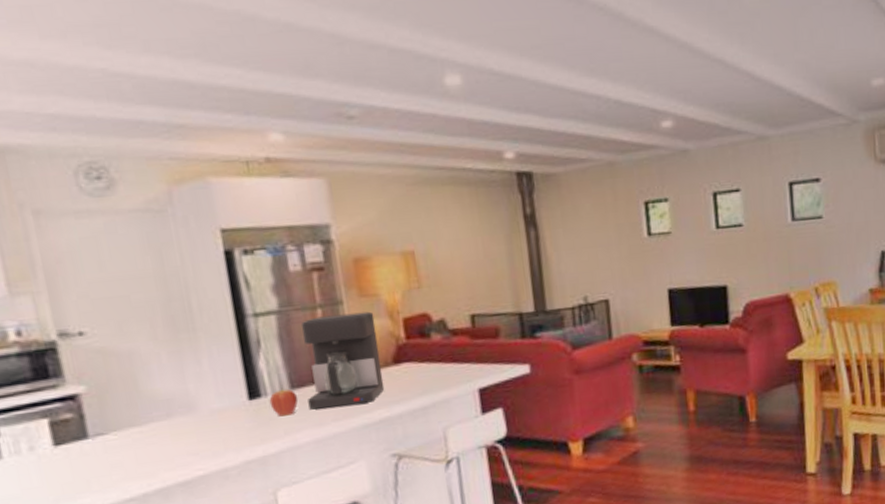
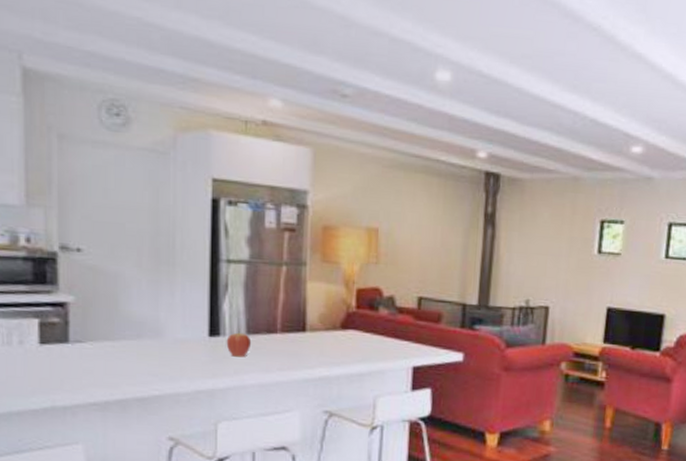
coffee maker: present [301,311,385,410] -> none [259,273,332,360]

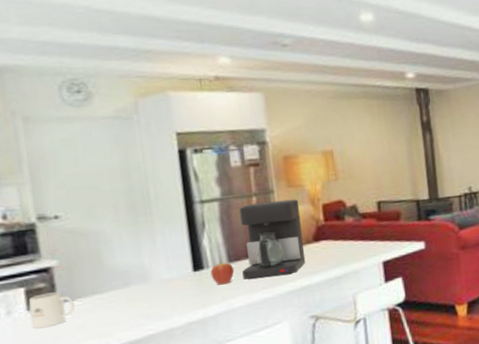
mug: none [41,329,85,366] -> present [28,291,75,329]
coffee maker: none [259,273,332,360] -> present [239,199,306,279]

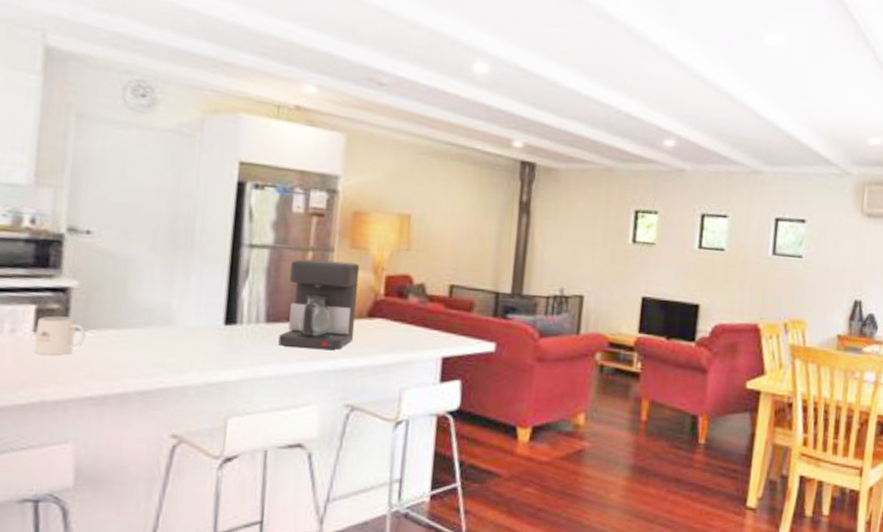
fruit: present [210,261,235,285] -> none [243,319,271,347]

